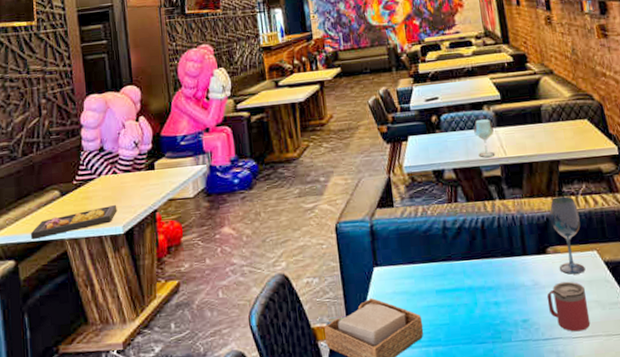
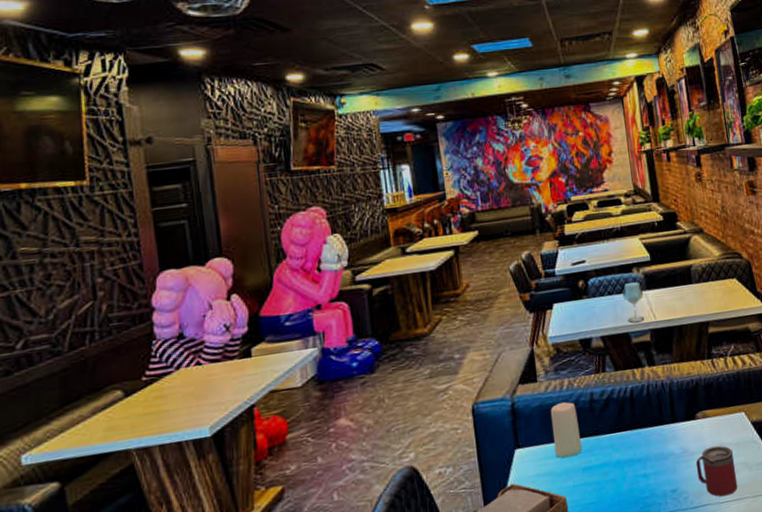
food tray: present [30,204,117,239] -> none [81,401,203,453]
candle: none [406,227,436,280] -> present [550,401,583,458]
wineglass: present [550,196,586,274] -> none [699,358,733,438]

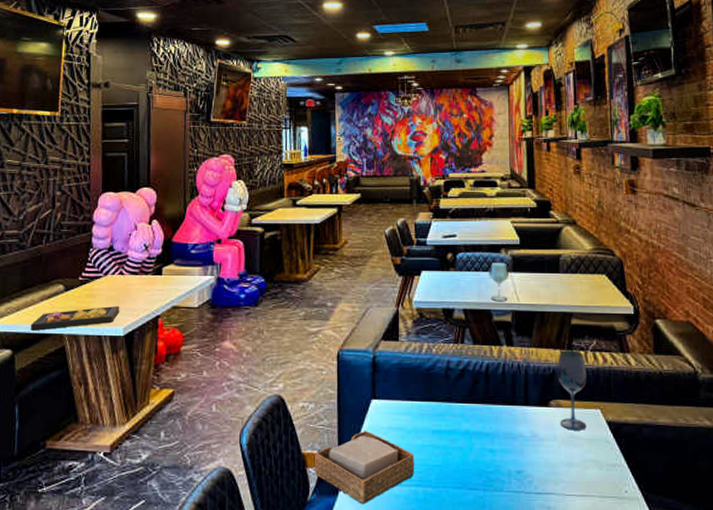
food tray: none [81,401,203,453] -> present [30,305,120,331]
candle: present [550,401,583,458] -> none [407,364,434,418]
beverage cup: present [695,445,738,497] -> none [544,437,586,489]
wineglass: none [699,358,733,438] -> present [557,350,588,430]

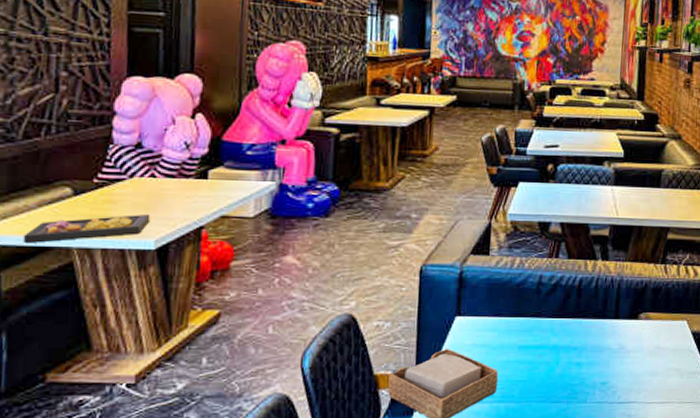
wine glass: present [489,262,509,302] -> none [589,174,610,216]
wineglass: present [557,350,588,430] -> none [647,264,678,341]

